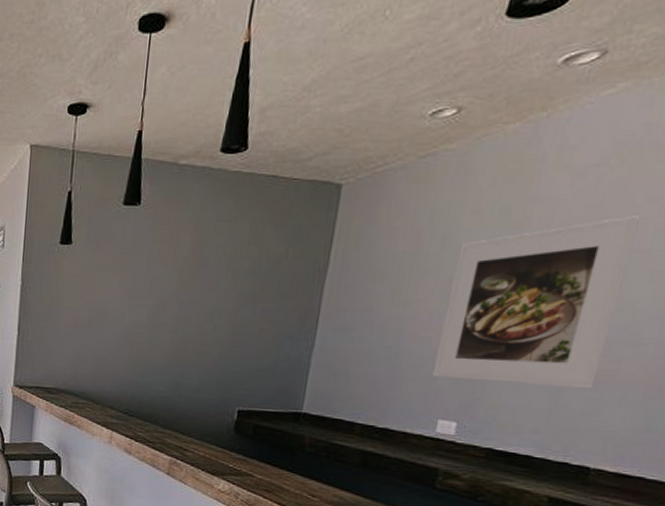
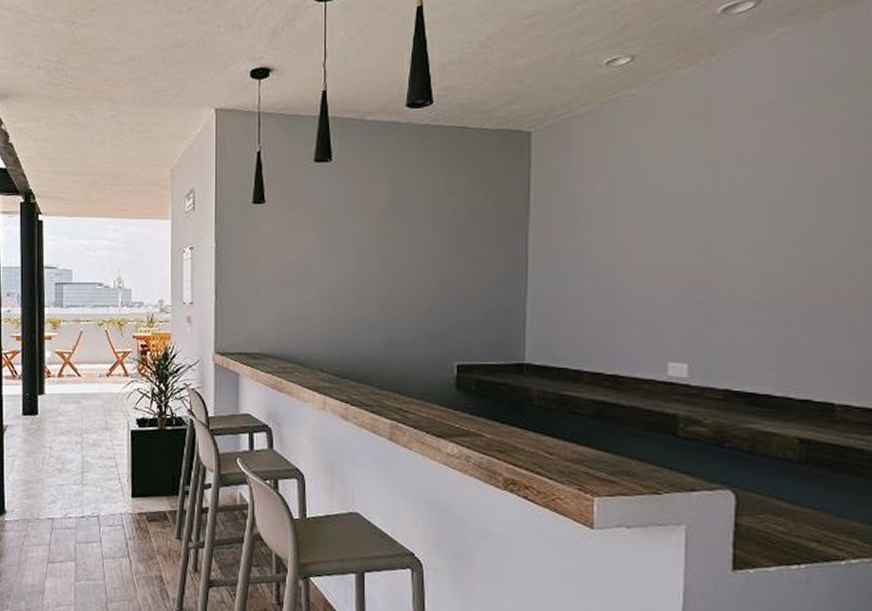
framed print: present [432,216,640,389] -> none [653,148,827,320]

